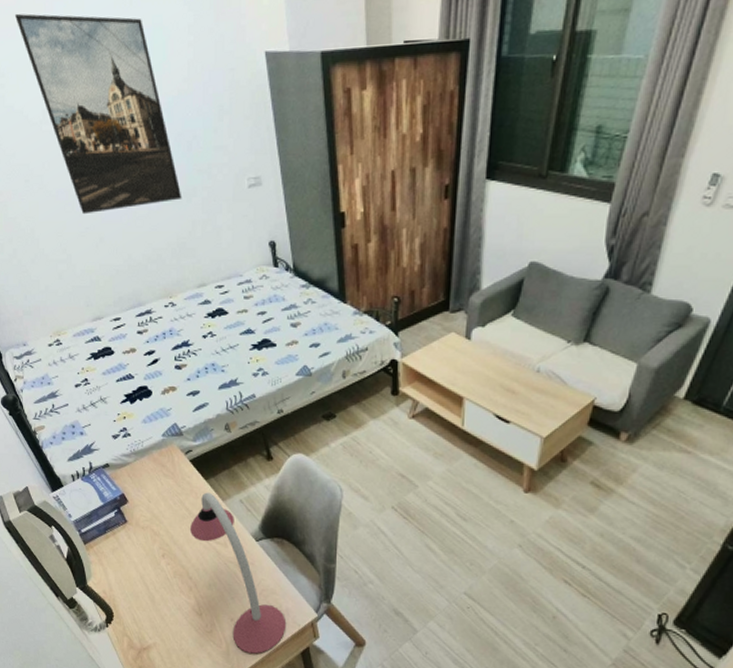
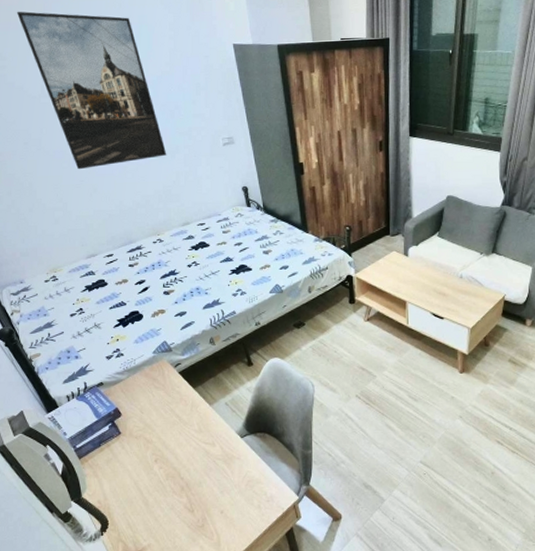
desk lamp: present [190,492,287,654] -> none [181,399,272,541]

